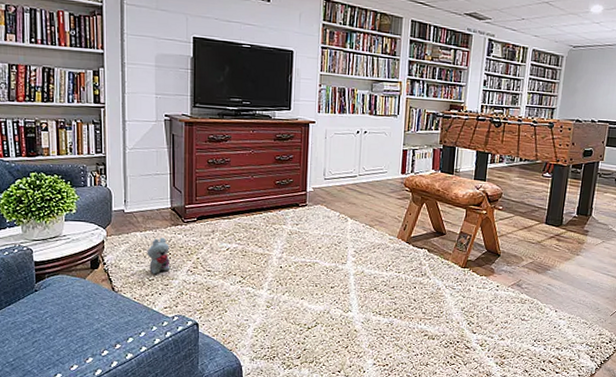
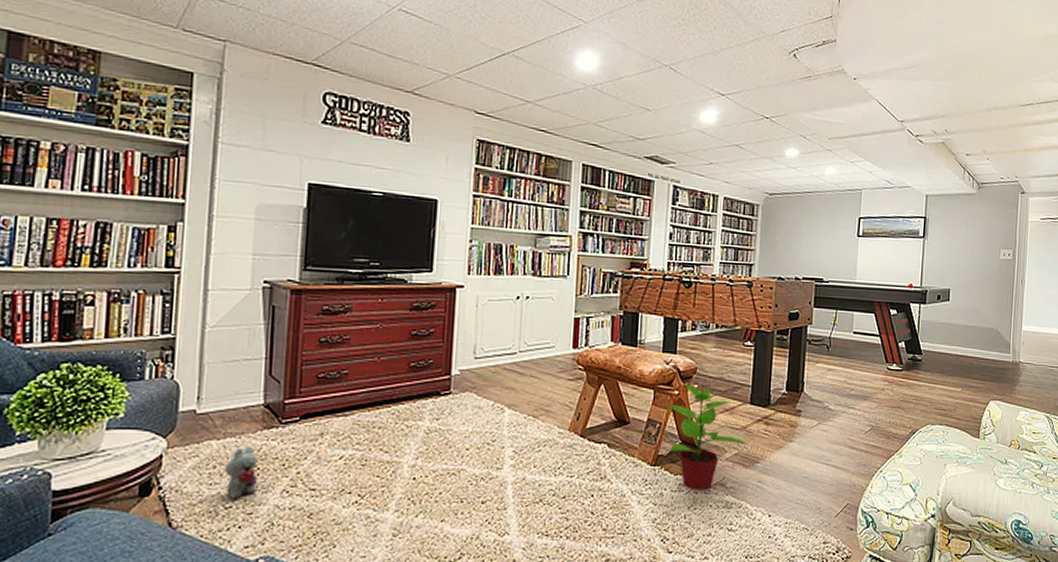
potted plant: none [475,206,542,289] -> present [666,384,748,490]

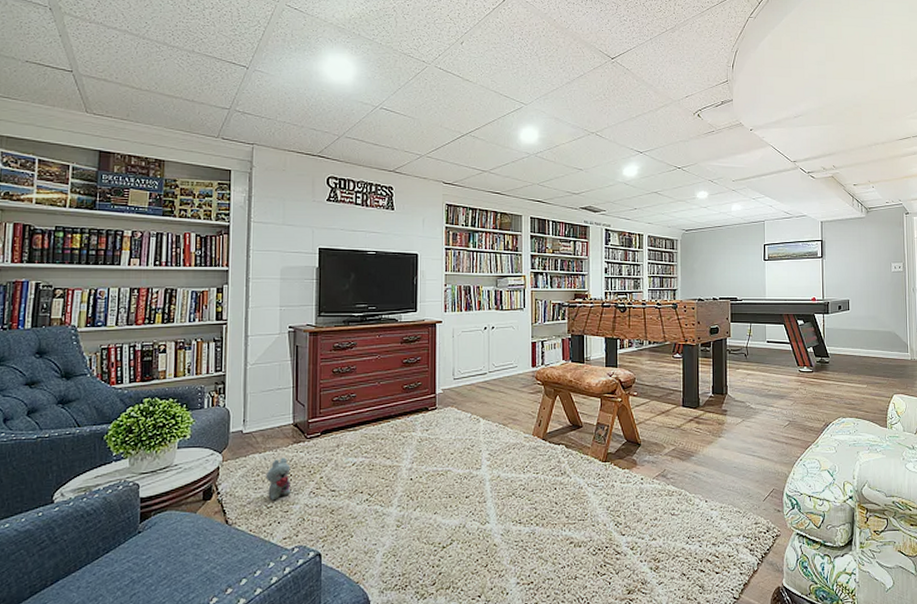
potted plant: present [666,384,748,490] -> none [612,391,683,481]

